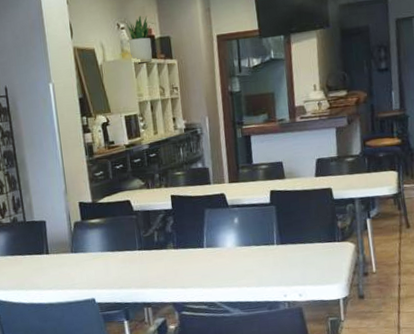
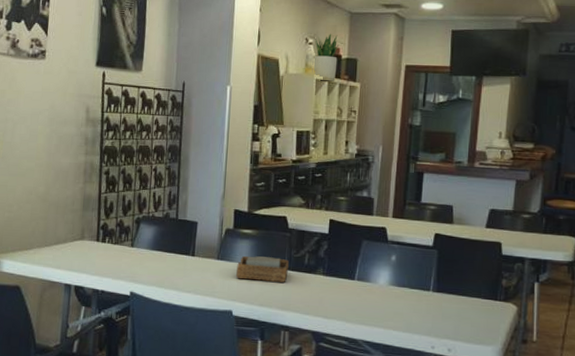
napkin holder: none [91,240,141,268] -> present [236,256,289,283]

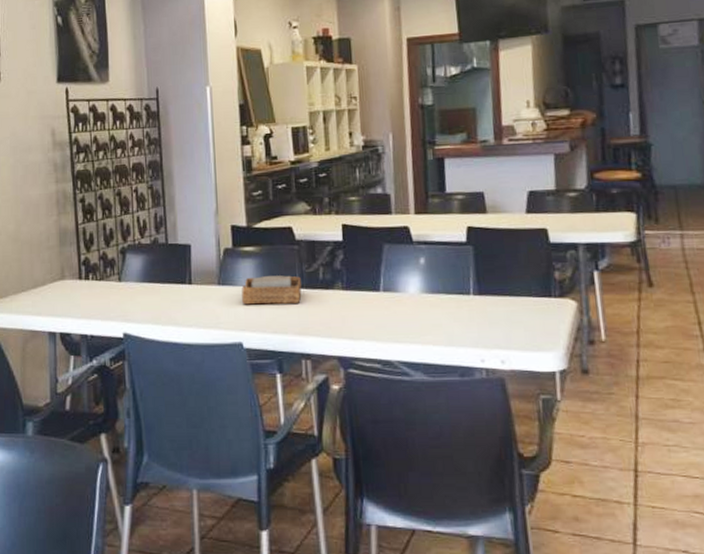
planter: present [312,34,340,83] -> none [299,13,329,69]

